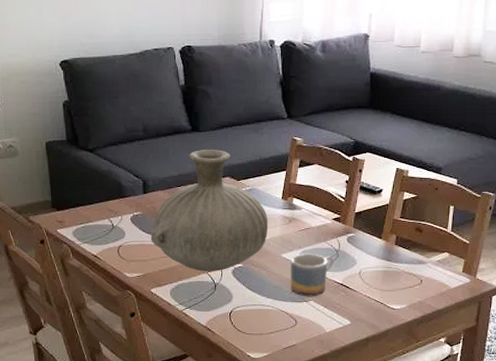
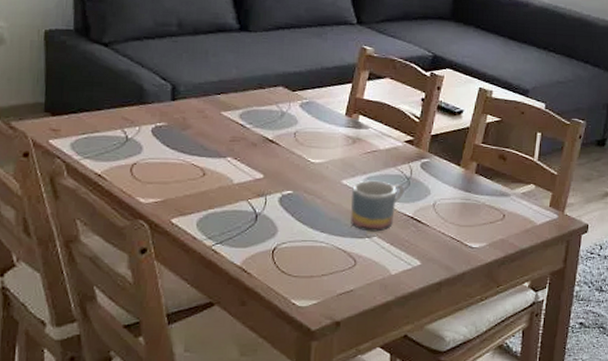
vase: present [150,150,269,271] -> none [176,53,328,199]

